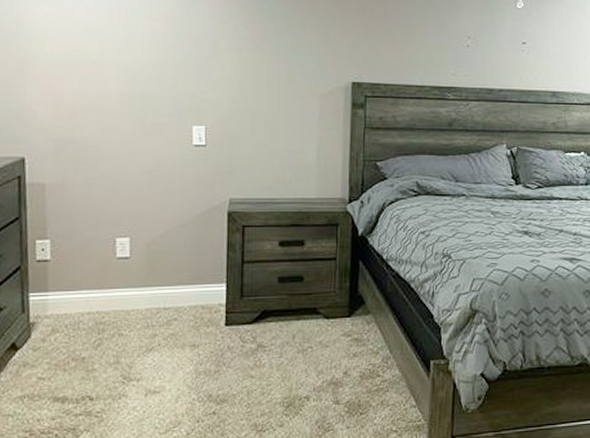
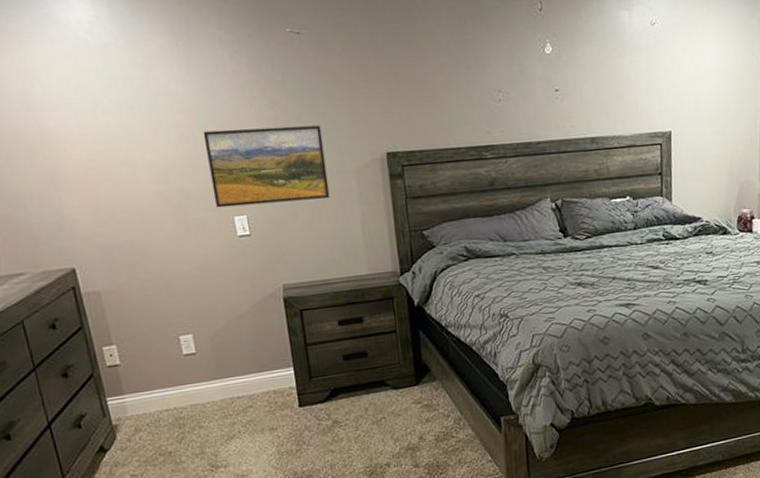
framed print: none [176,41,292,120] -> present [203,125,330,208]

